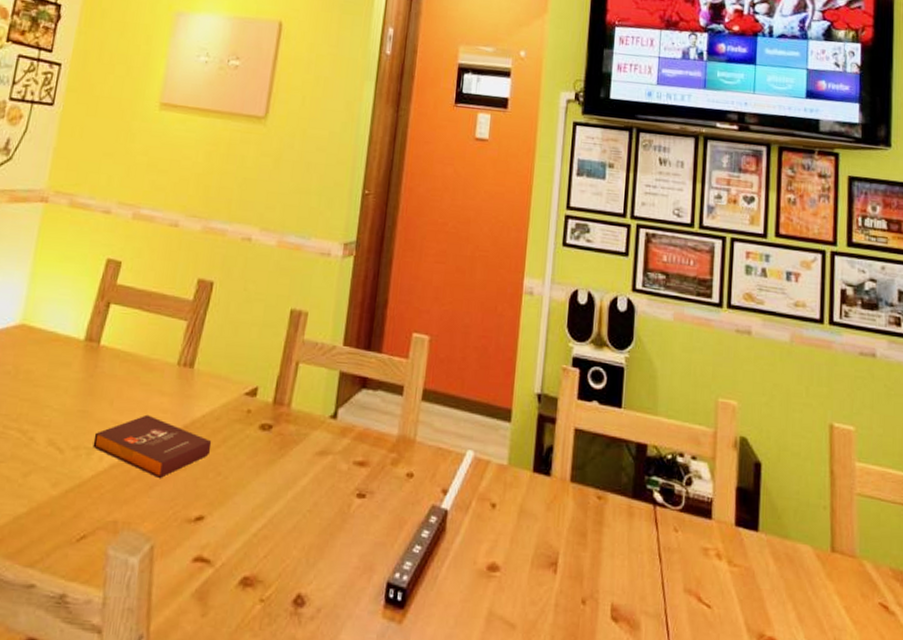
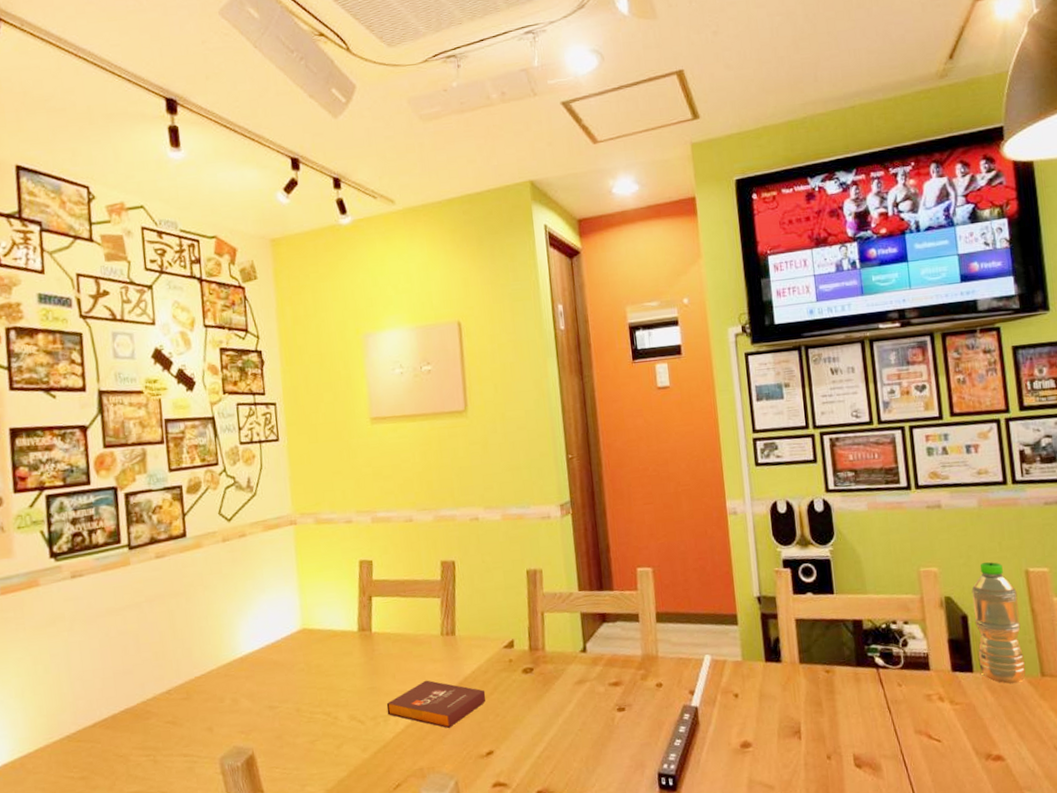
water bottle: none [766,406,818,554] -> present [971,562,1026,684]

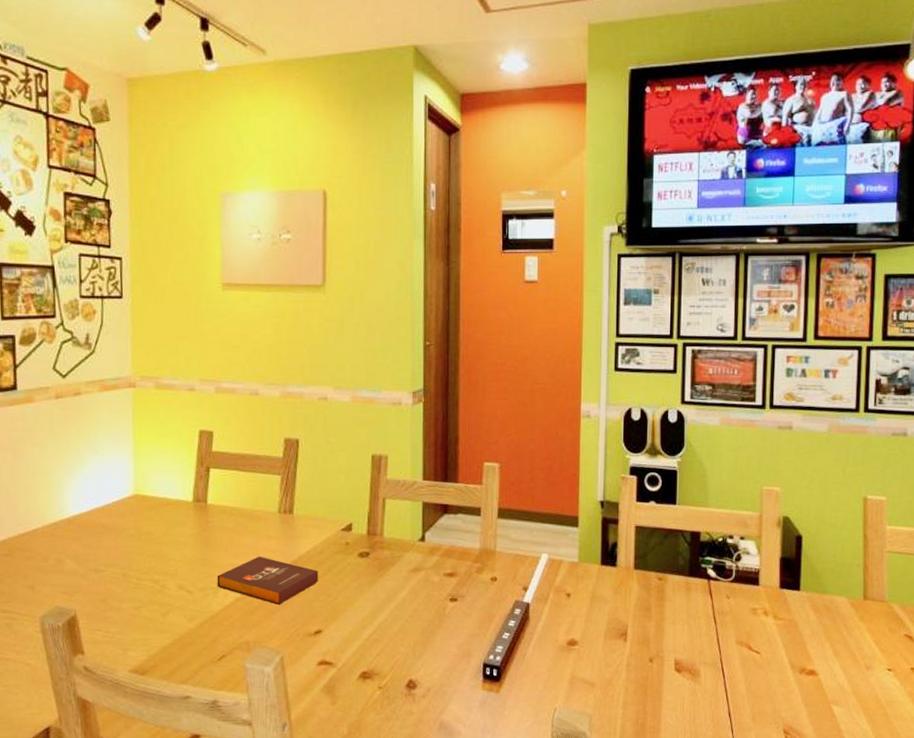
water bottle: present [971,562,1026,684] -> none [806,487,853,604]

